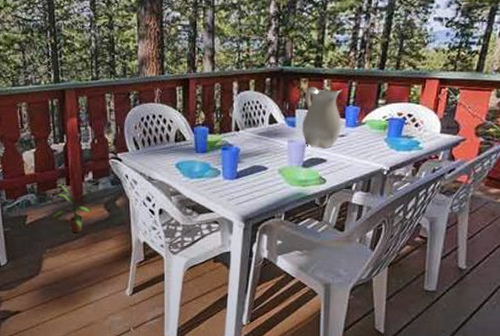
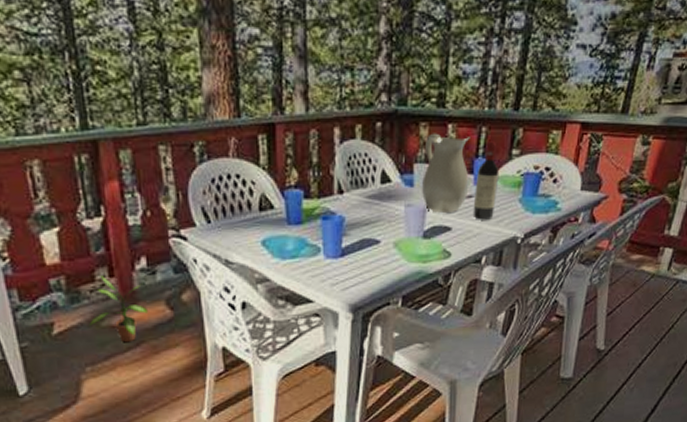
wine bottle: none [344,93,368,155] -> present [473,141,500,220]

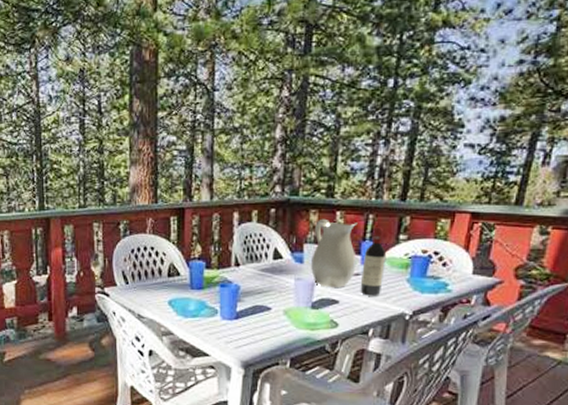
potted plant: present [89,276,149,343] -> none [31,319,76,374]

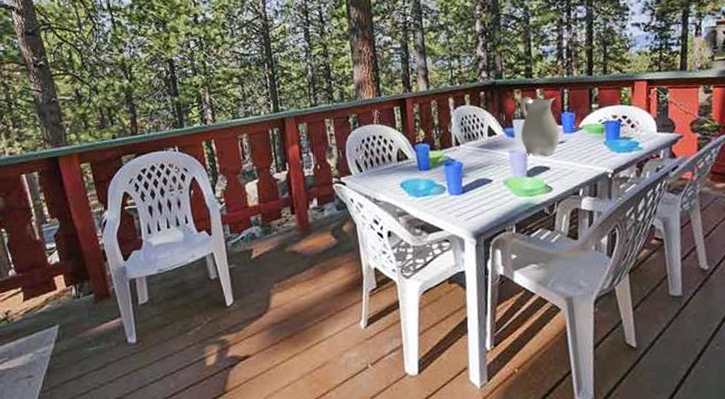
wine bottle: present [360,227,387,296] -> none [565,99,585,160]

